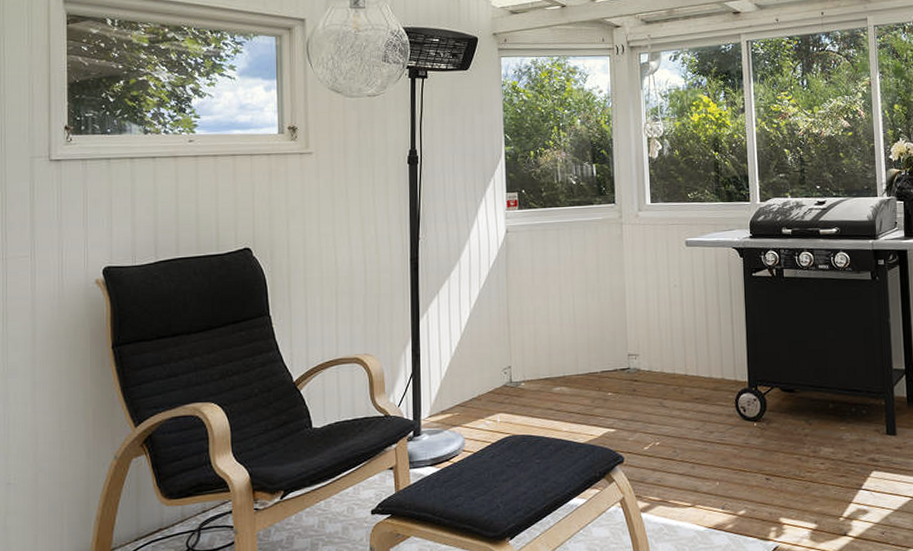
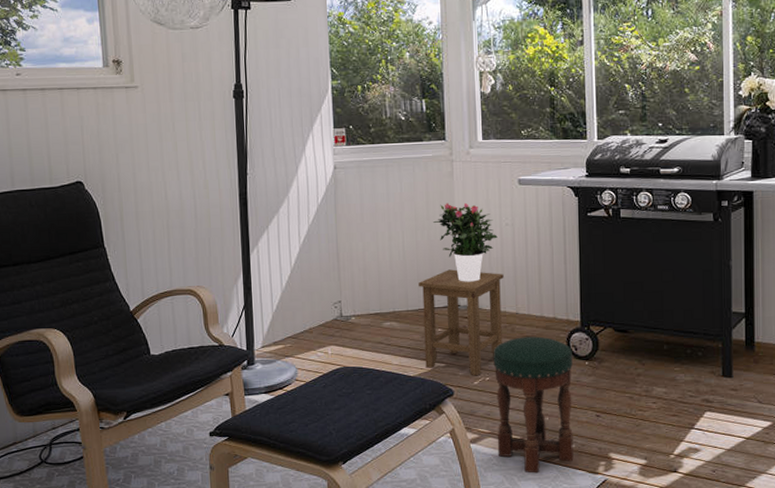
stool: none [589,331,673,441] -> present [418,269,504,376]
potted flower: none [603,265,666,345] -> present [433,203,498,282]
stool: none [663,398,745,543] -> present [493,336,574,473]

